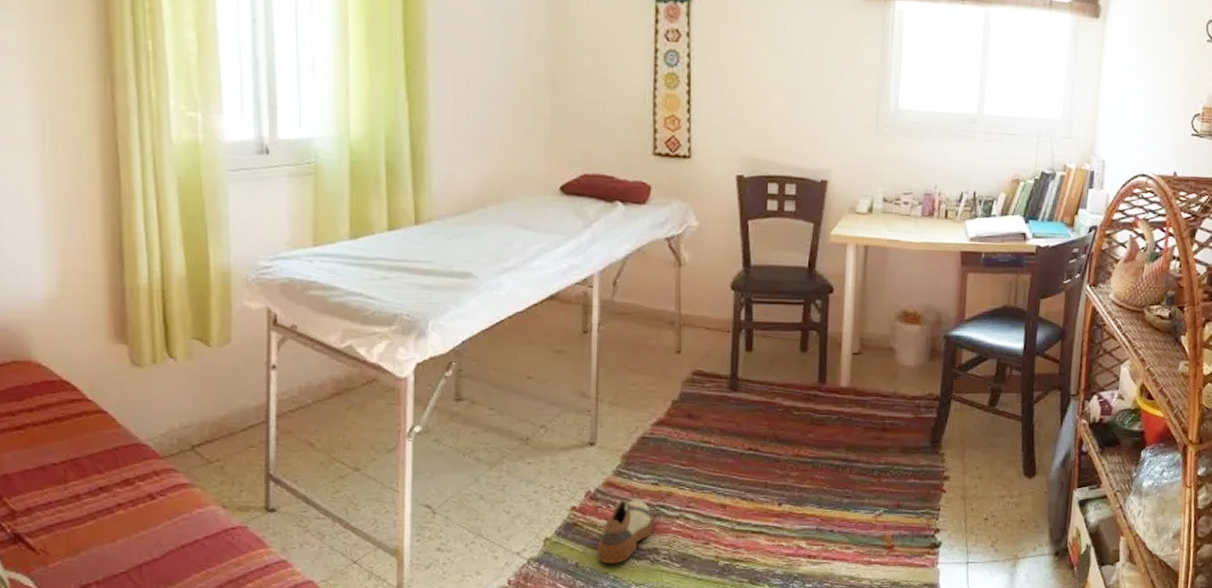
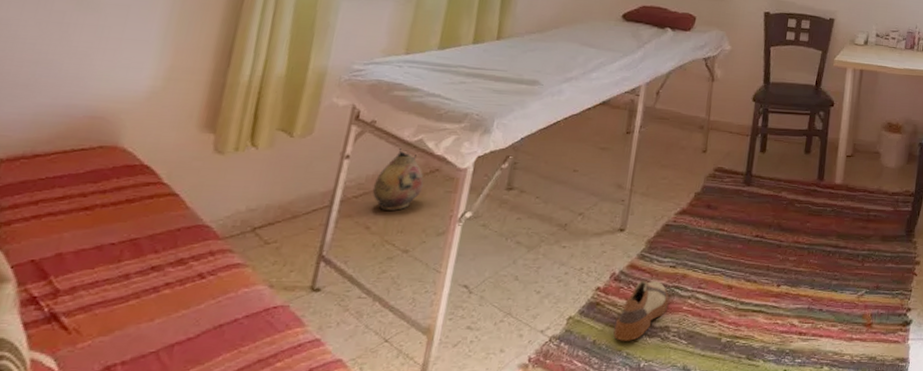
ceramic jug: none [308,356,362,426] -> present [372,148,424,211]

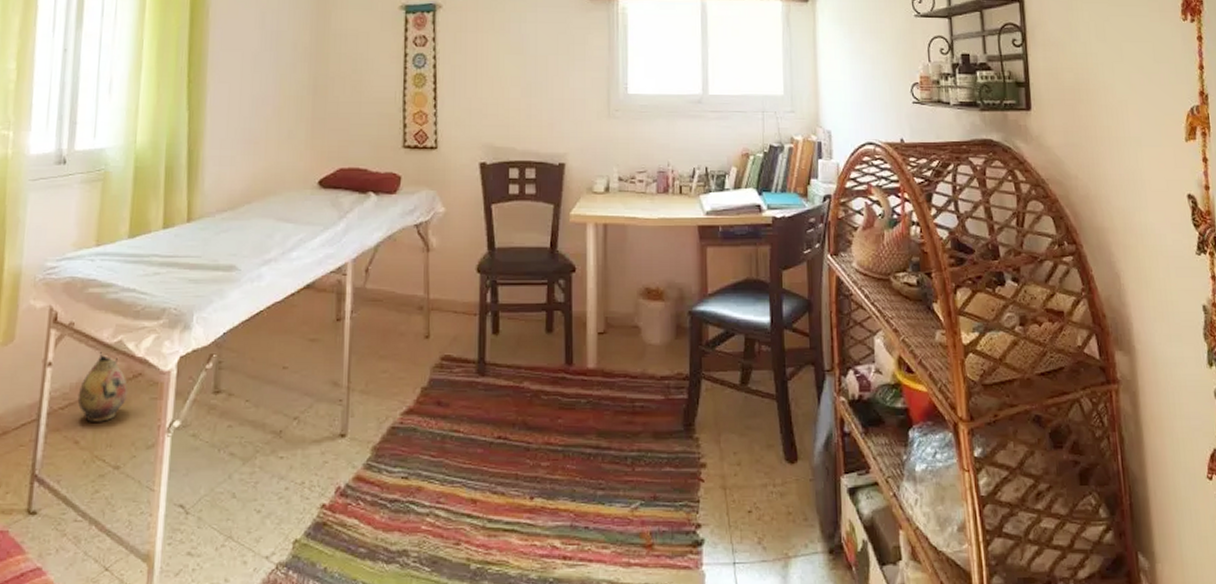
shoe: present [613,281,669,341] -> none [345,496,405,568]

